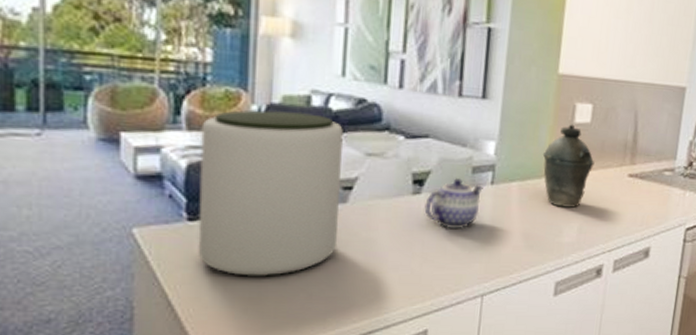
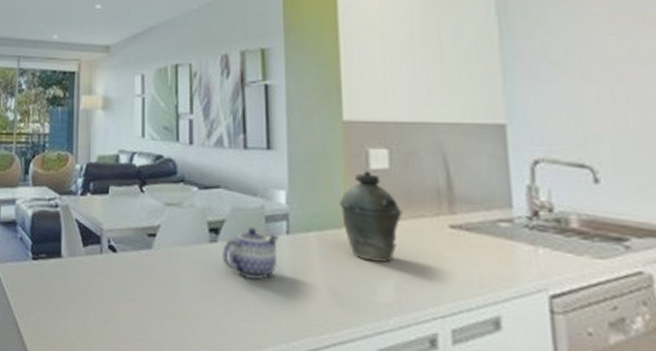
plant pot: present [198,110,343,278] -> none [39,168,146,315]

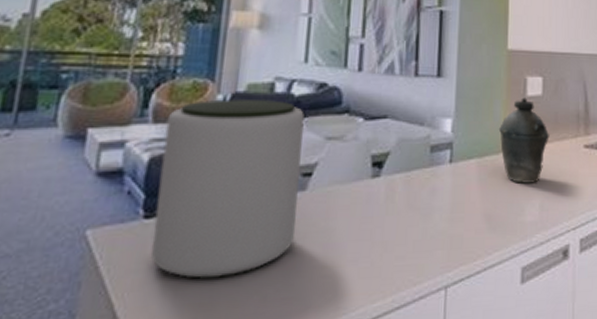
plant pot: none [39,168,146,315] -> present [150,98,304,280]
teapot: present [222,227,279,279] -> none [384,158,442,212]

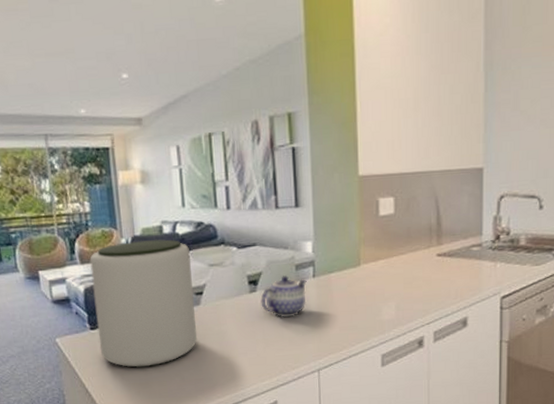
teapot: none [384,158,442,212] -> present [260,275,307,317]
kettle: present [498,97,550,183] -> none [354,217,403,290]

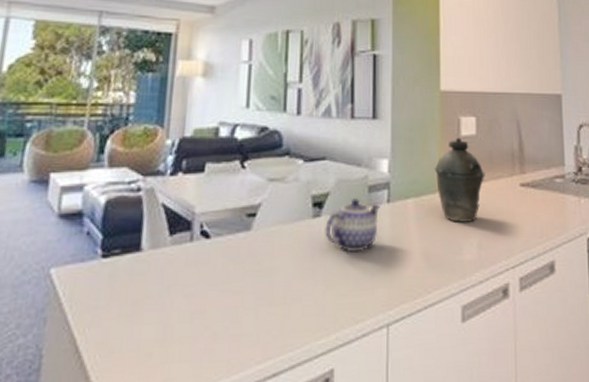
plant pot: present [90,239,197,368] -> none [108,143,247,317]
kettle: none [354,217,403,290] -> present [434,137,485,222]

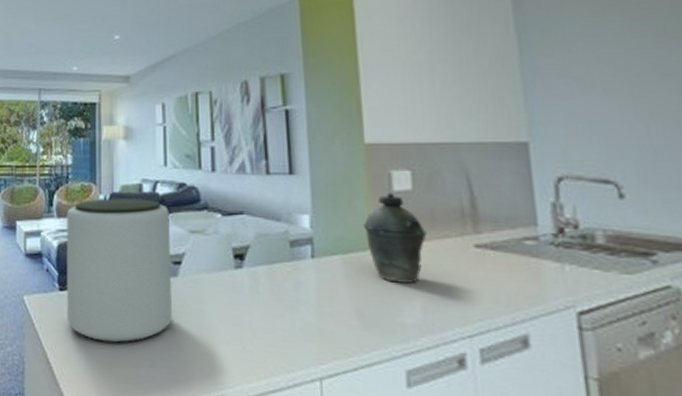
plant pot: none [108,143,247,317] -> present [66,197,173,343]
teapot: present [325,198,380,251] -> none [247,252,304,304]

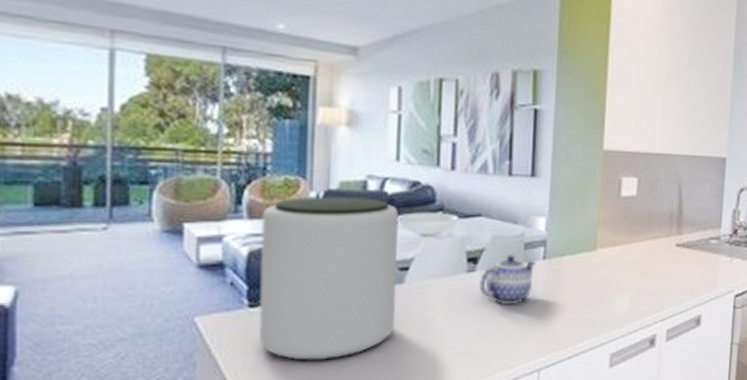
teapot: none [247,252,304,304] -> present [479,255,536,304]
kettle: present [362,193,427,283] -> none [591,198,643,279]

